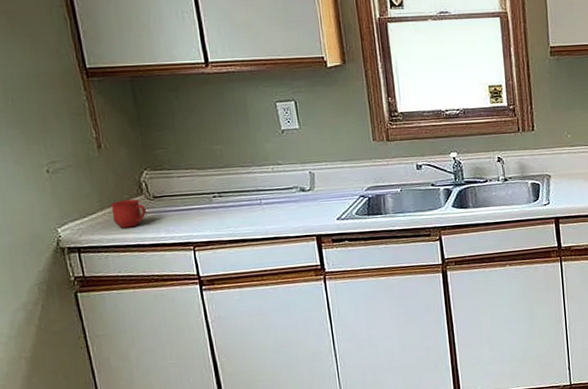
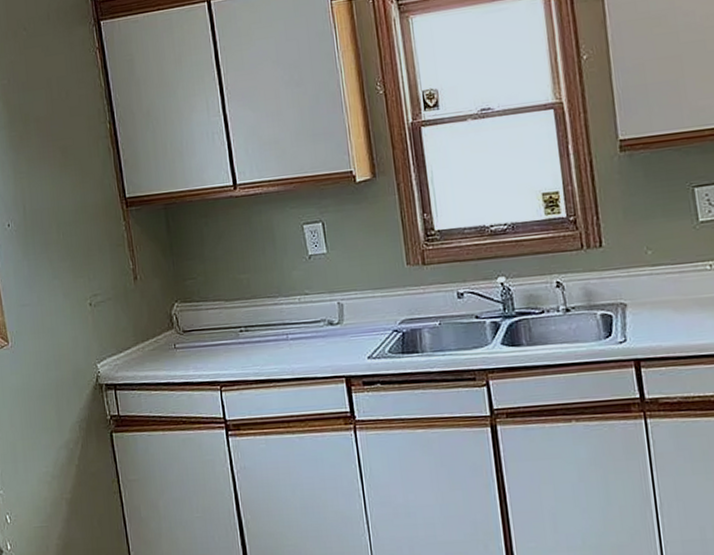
mug: present [110,199,146,228] -> none [144,334,176,365]

